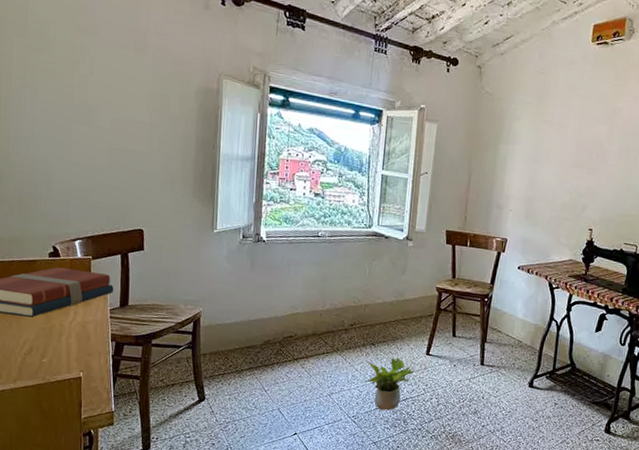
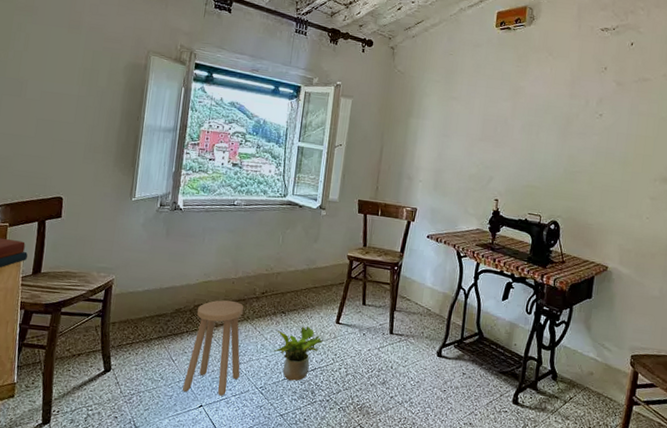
stool: none [275,332,333,425] -> present [182,300,244,396]

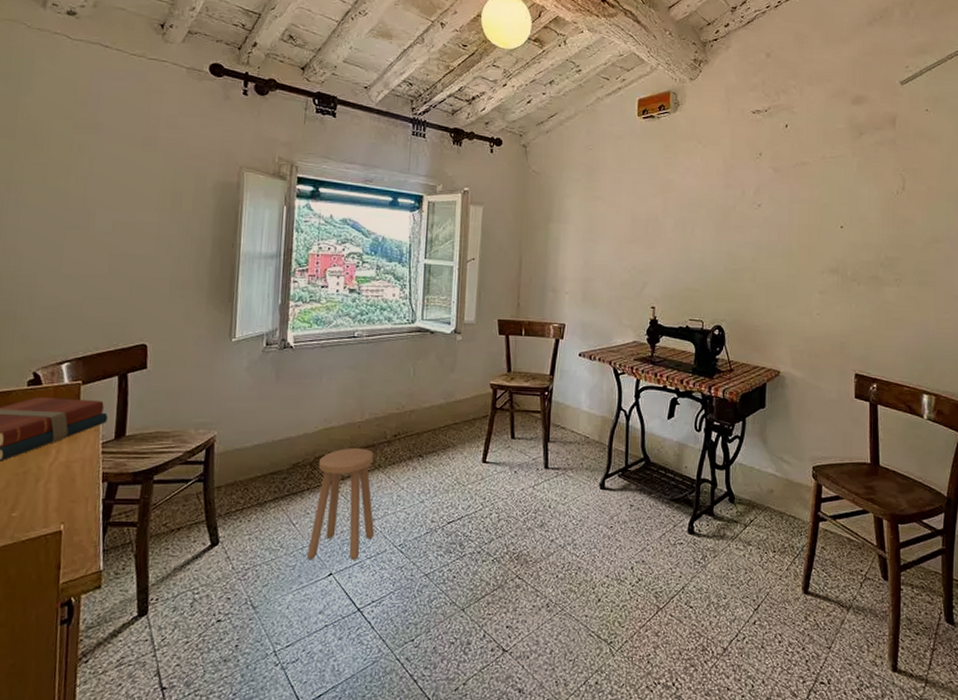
potted plant: present [272,326,324,381] -> none [410,469,470,534]

